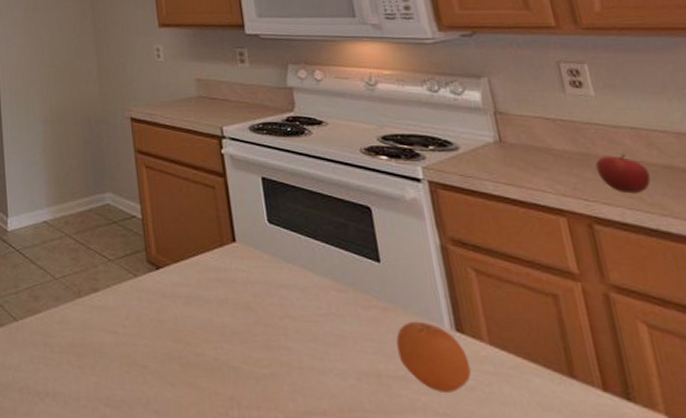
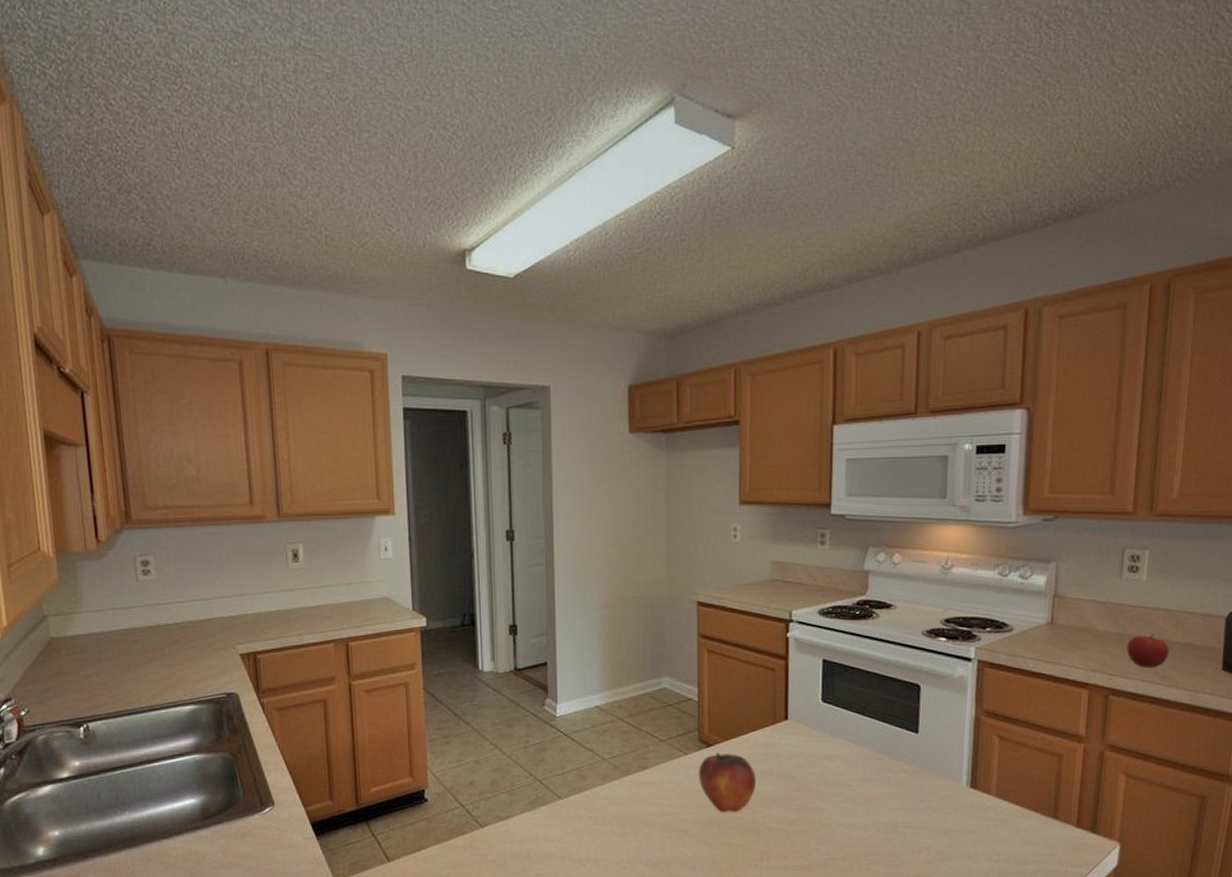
fruit: none [150,276,213,346] -> present [698,753,756,812]
fruit: present [396,321,472,393] -> none [917,781,976,836]

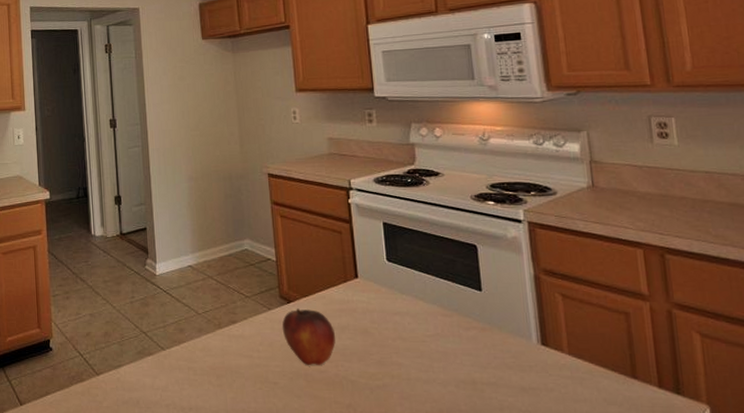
fruit: present [1126,634,1170,669] -> none [672,194,718,228]

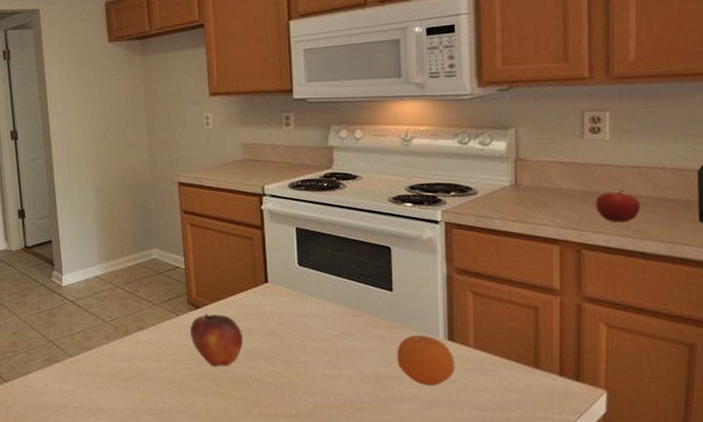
fruit: none [491,338,552,394] -> present [397,334,455,386]
fruit: none [672,194,718,228] -> present [595,190,641,223]

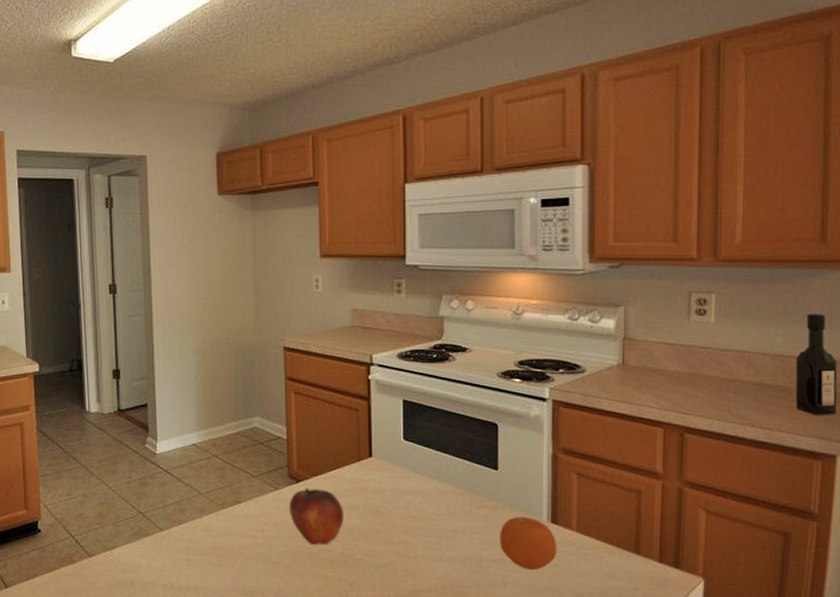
fruit: present [595,190,641,223] -> none [699,374,742,407]

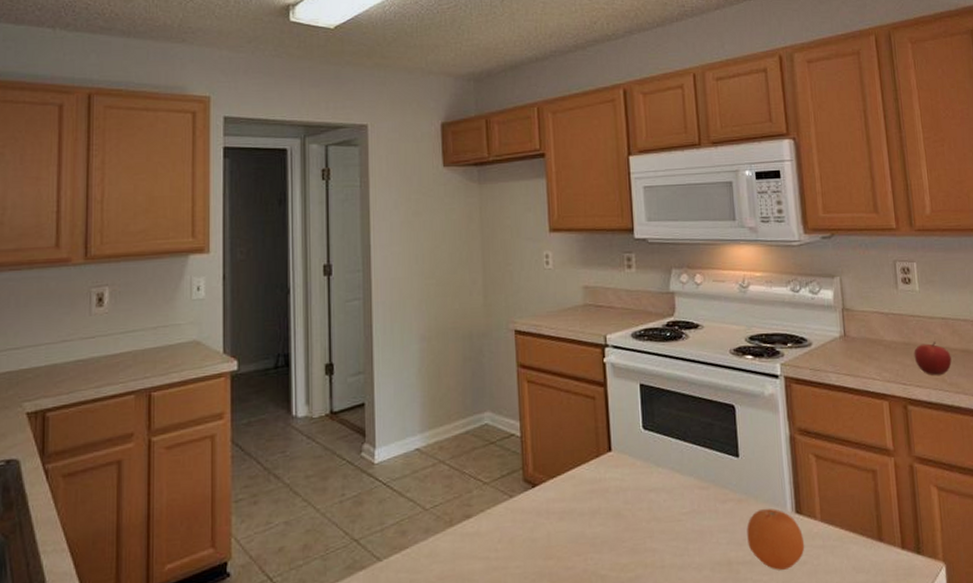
fruit: present [288,488,343,544] -> none [524,493,585,562]
fruit: none [699,374,742,407] -> present [914,342,952,376]

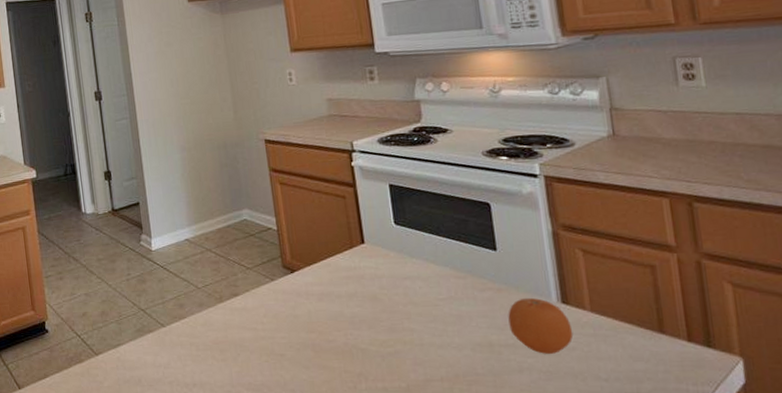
fruit: present [914,342,952,376] -> none [700,138,750,173]

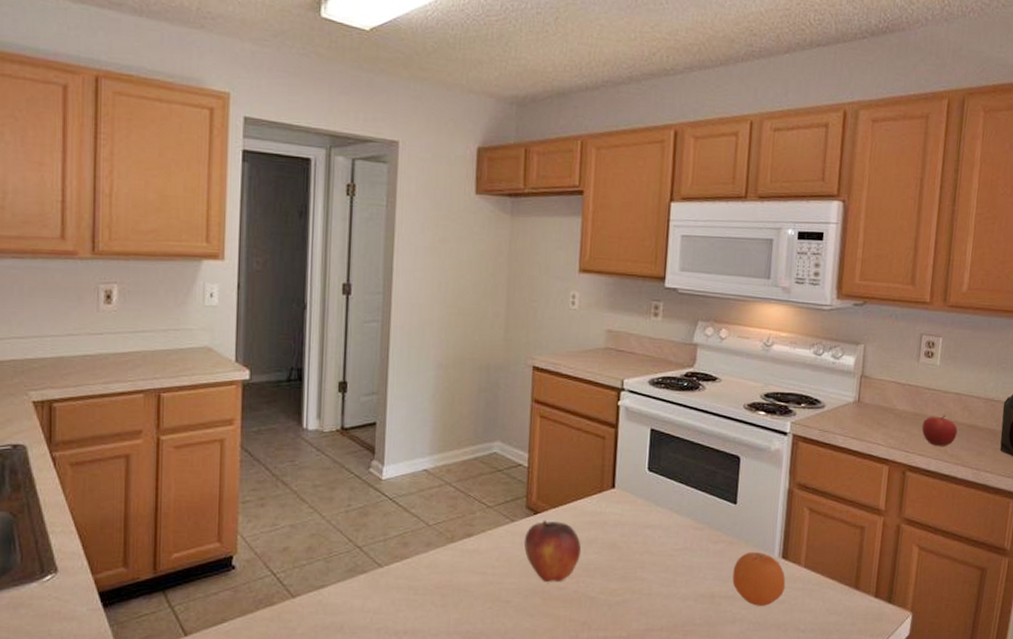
fruit: none [286,277,343,335] -> present [523,520,581,582]
fruit: none [700,138,750,173] -> present [921,415,958,447]

